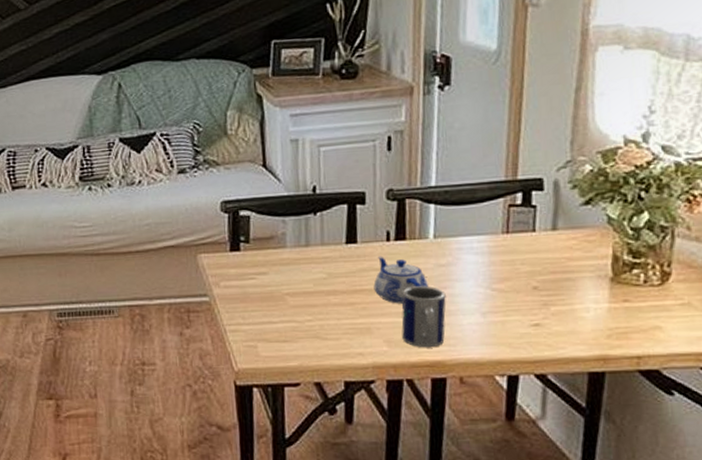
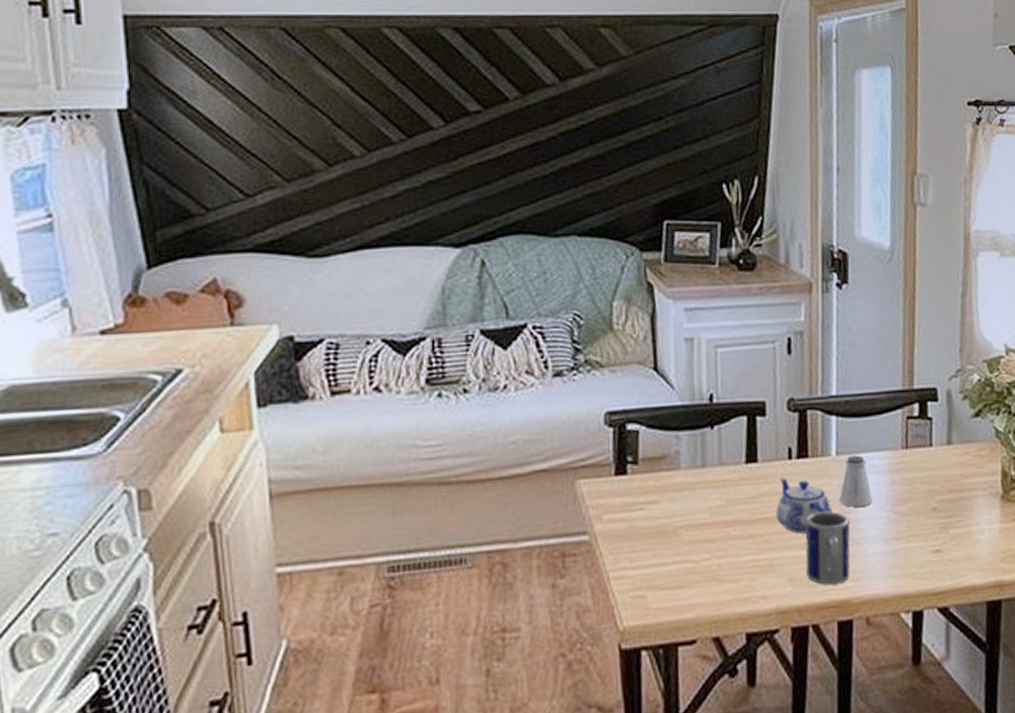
saltshaker: none [436,238,470,283] -> present [839,455,873,507]

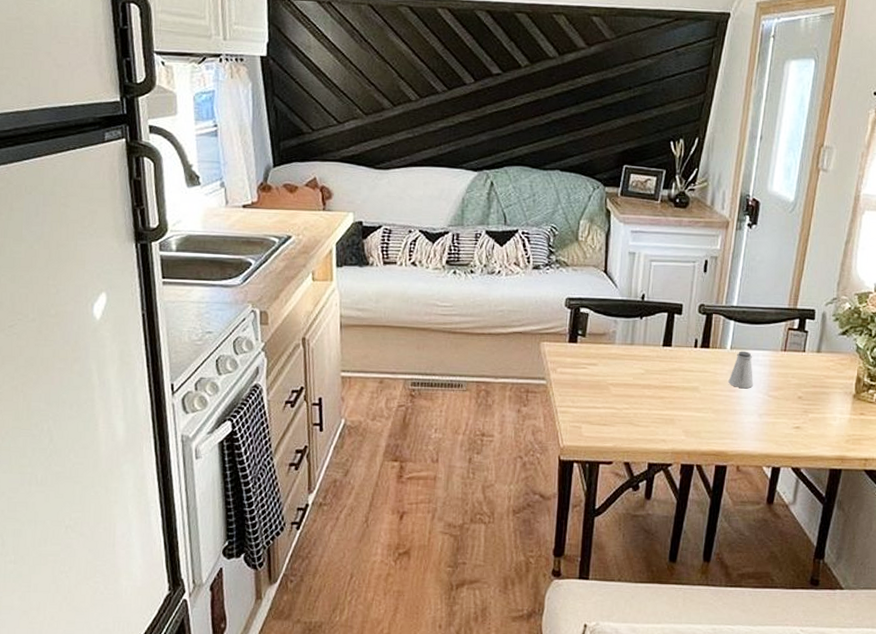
teapot: present [775,477,833,534] -> none [680,359,723,401]
mug: present [805,511,850,585] -> none [697,387,734,440]

